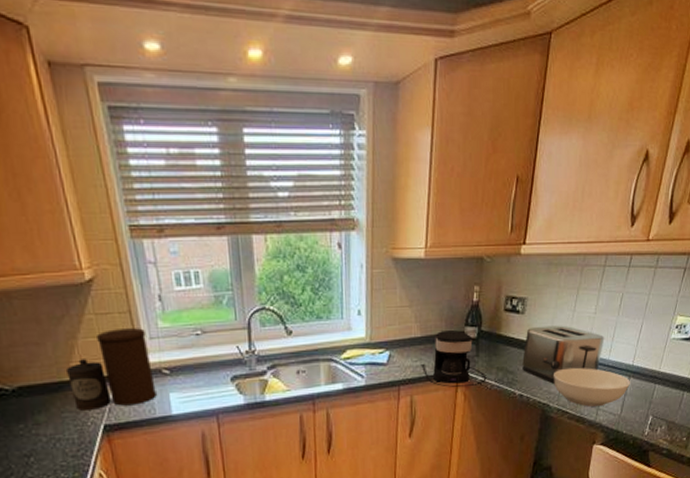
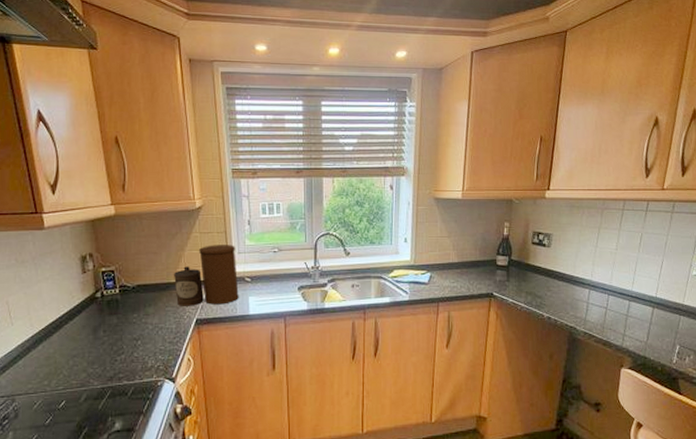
coffee maker: present [421,329,487,388] -> none [457,257,517,308]
toaster: present [522,325,605,384] -> none [549,258,627,309]
bowl: present [554,367,631,407] -> none [579,296,656,333]

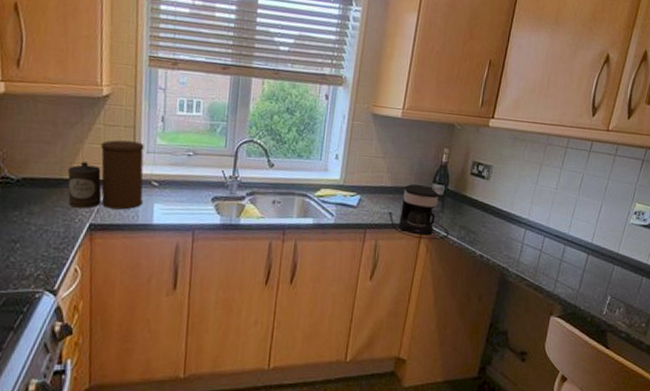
coffee maker: none [457,257,517,308] -> present [388,184,450,240]

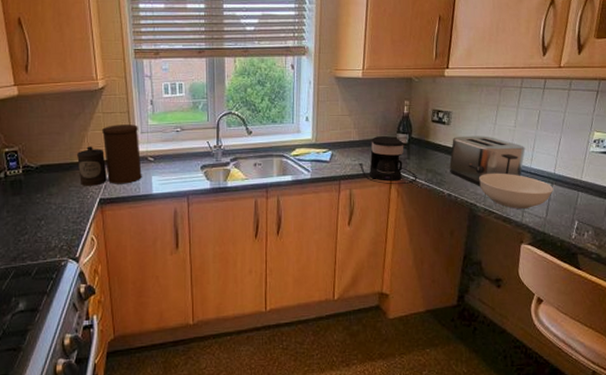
toaster: none [484,192,565,250] -> present [449,136,526,186]
bowl: none [514,236,590,279] -> present [479,173,554,210]

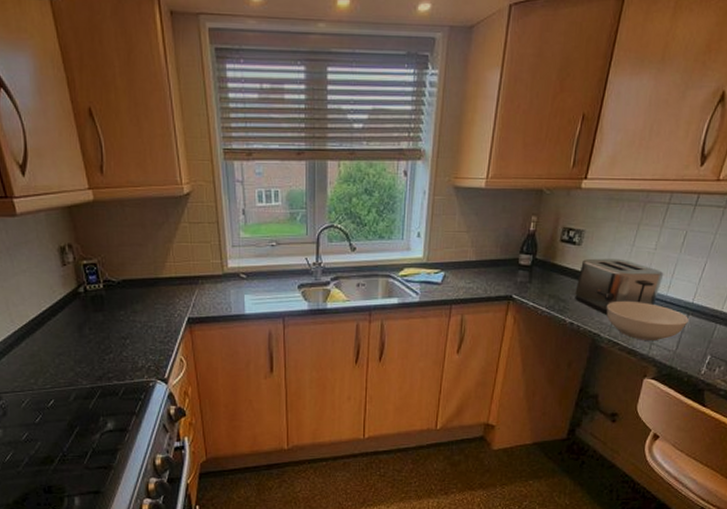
canister: present [76,146,107,186] -> none [161,260,195,304]
canister: present [102,124,142,184] -> none [189,236,233,303]
coffee maker: present [359,135,417,185] -> none [473,255,538,311]

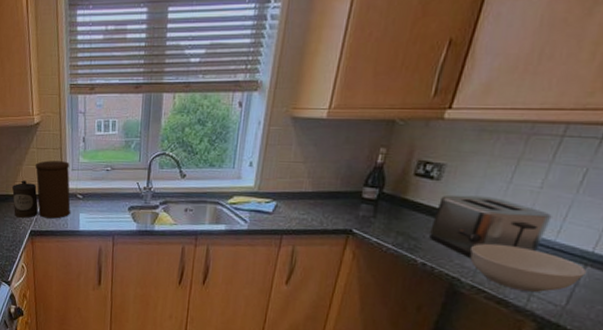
canister: none [161,260,195,304] -> present [11,180,38,218]
canister: none [189,236,233,303] -> present [36,160,71,219]

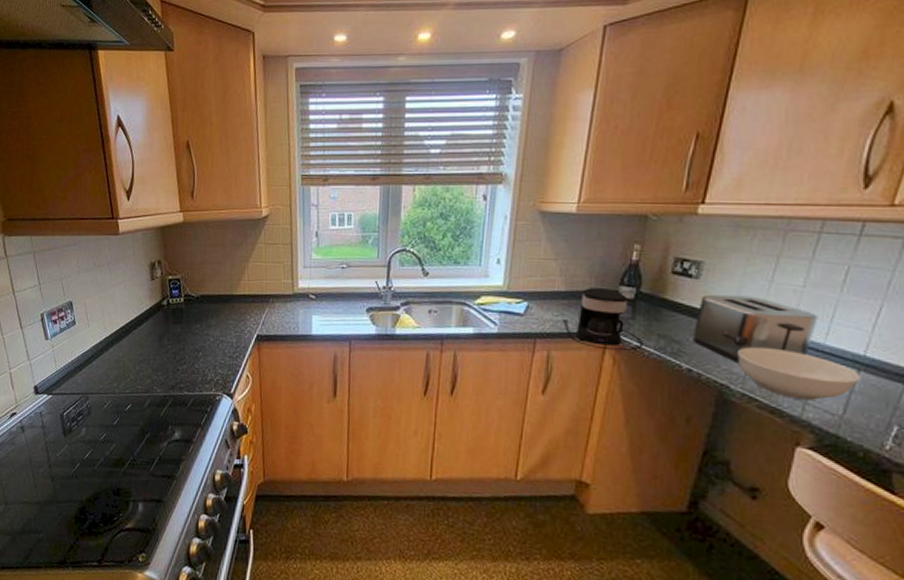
canister: present [11,180,38,218] -> none [236,279,266,321]
canister: present [36,160,71,219] -> none [263,257,302,322]
coffee maker: none [308,188,383,247] -> present [562,287,644,351]

